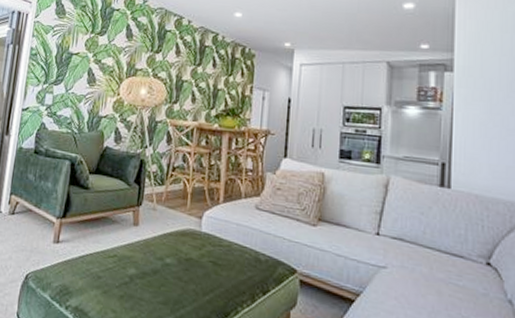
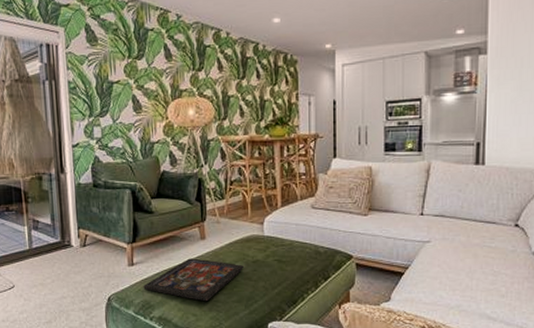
decorative tray: none [65,244,175,297] -> present [143,258,243,301]

